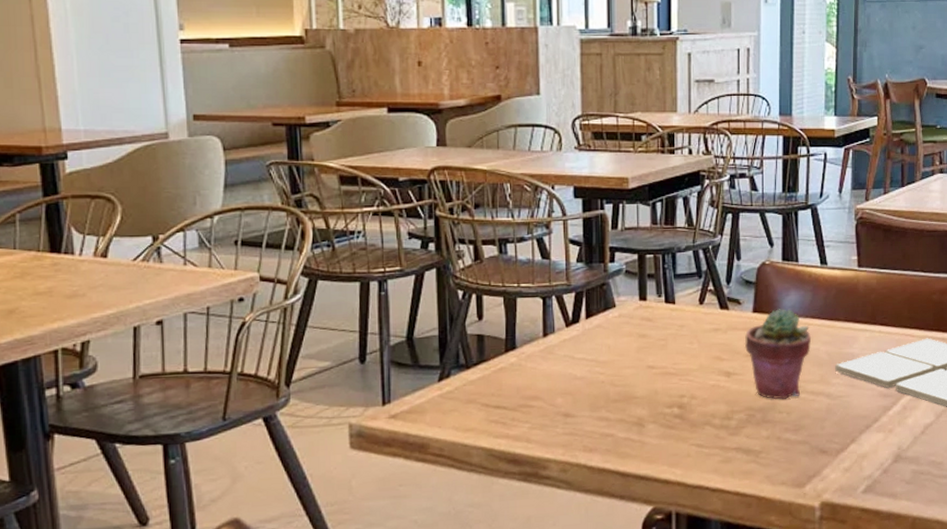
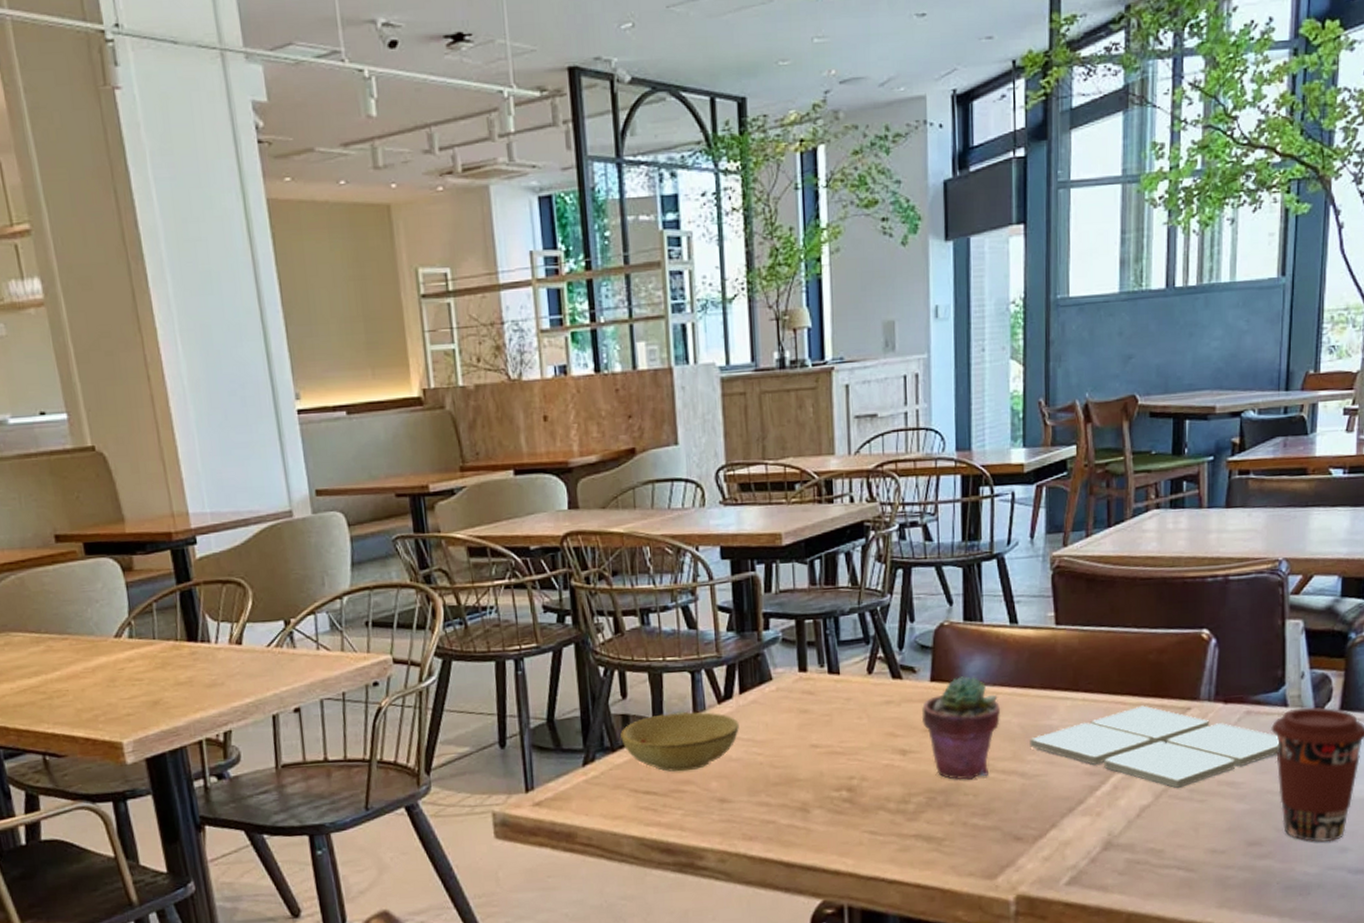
bowl: none [475,334,584,389] -> present [620,711,739,772]

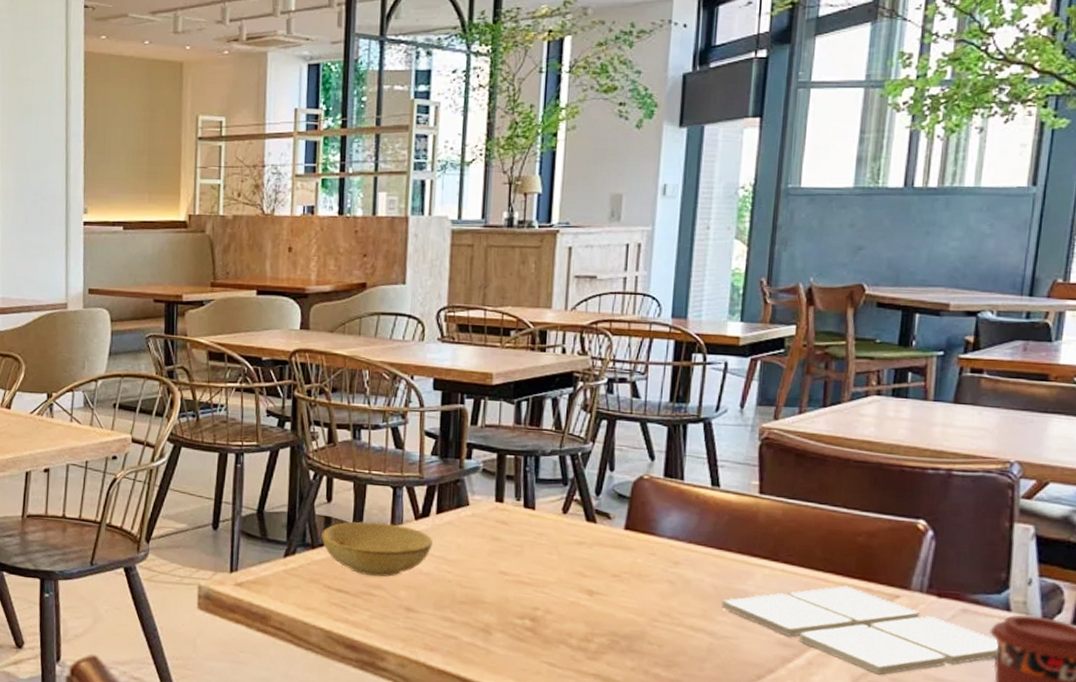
potted succulent: present [921,676,1001,780] -> none [611,529,695,630]

